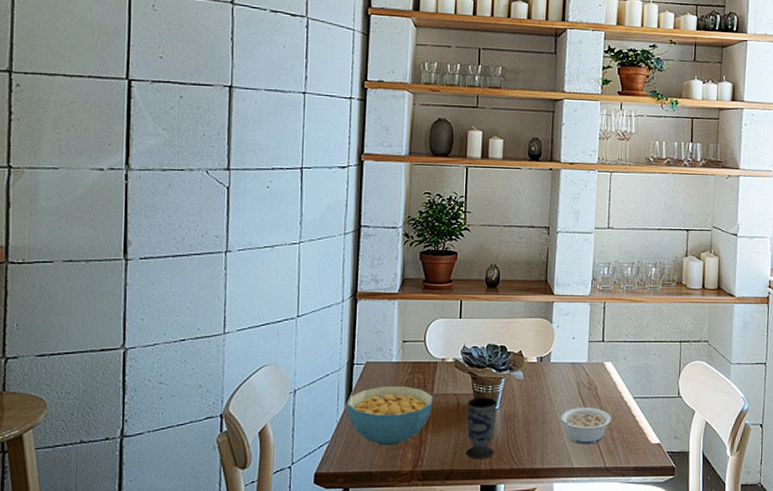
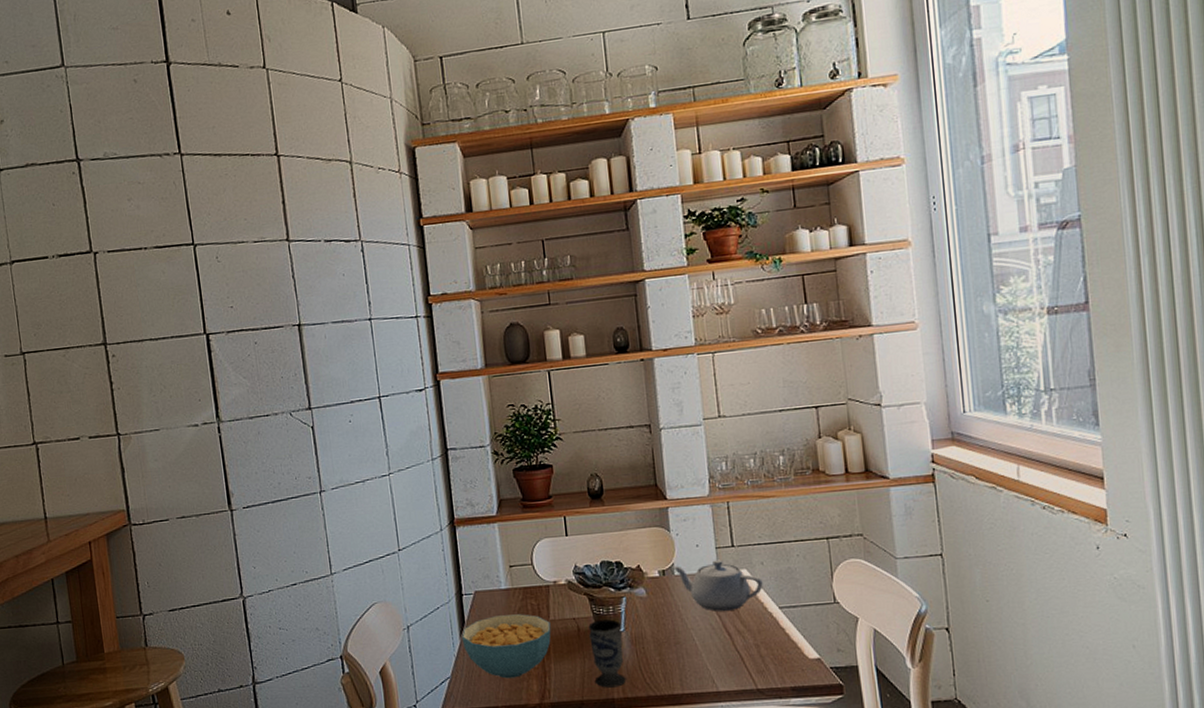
teapot: none [550,352,623,397] -> present [673,559,763,611]
legume: present [557,407,611,444] -> none [692,622,757,665]

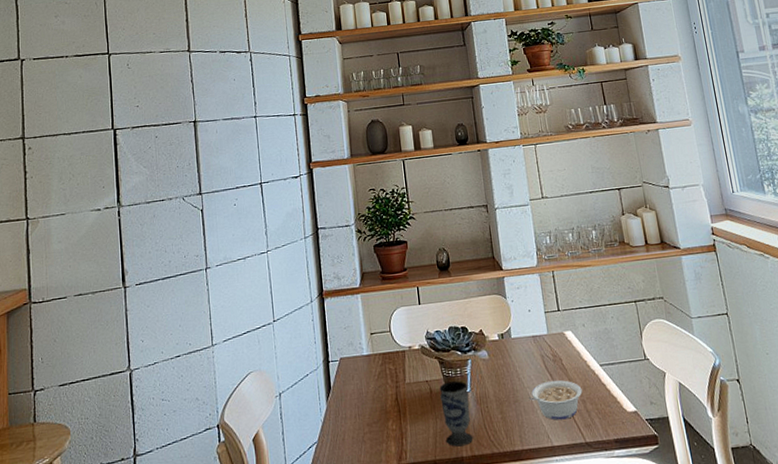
cereal bowl: present [461,614,551,679] -> none [327,378,407,442]
teapot: present [673,559,763,611] -> none [510,323,586,370]
legume: none [692,622,757,665] -> present [528,380,583,420]

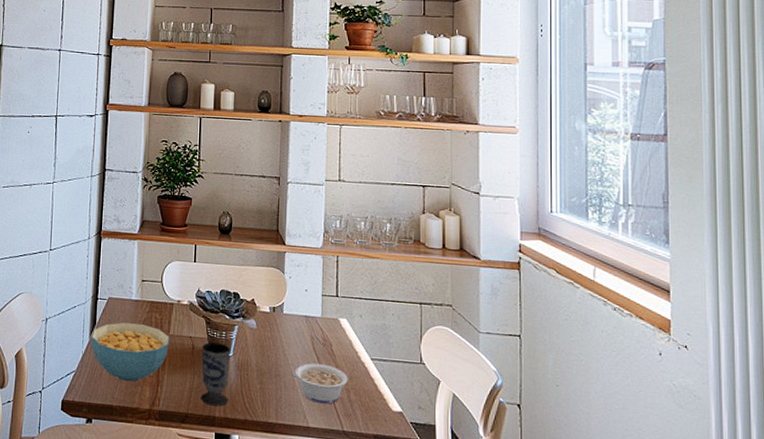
cereal bowl: none [327,378,407,442] -> present [91,322,170,382]

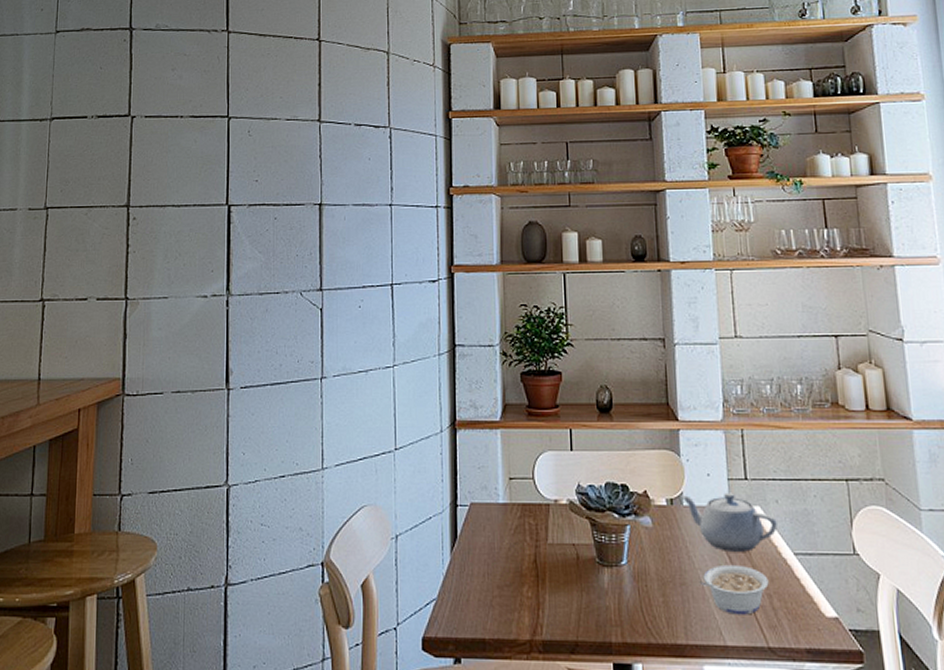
cereal bowl: present [91,322,170,382] -> none [452,533,548,607]
cup: present [200,342,231,407] -> none [588,549,626,629]
teapot: none [283,305,359,354] -> present [681,493,777,552]

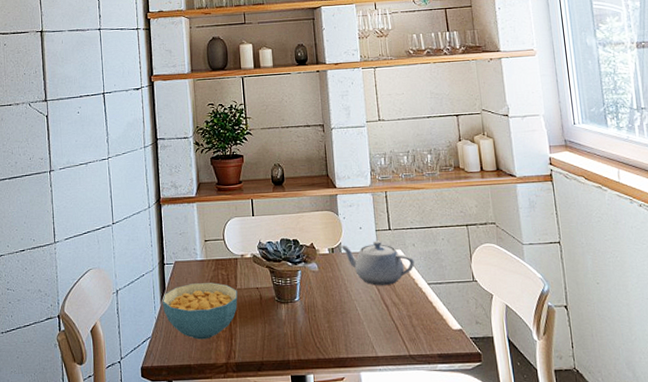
cereal bowl: none [452,533,548,607] -> present [162,282,238,340]
legume: present [699,564,769,615] -> none [355,295,409,333]

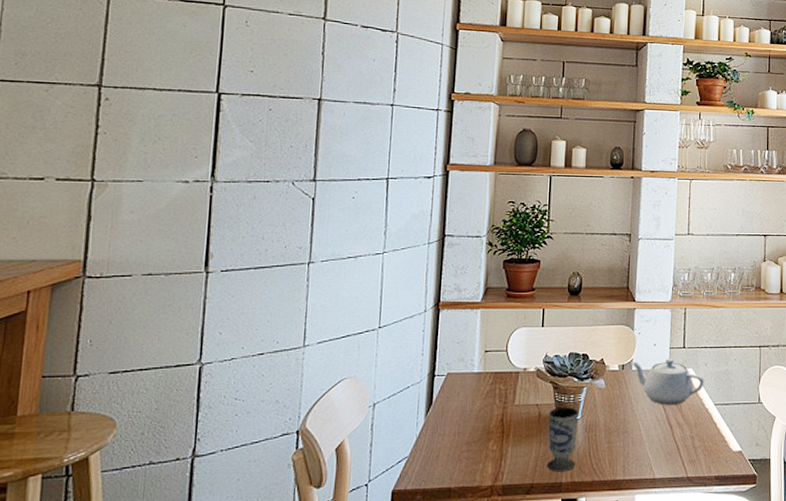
cereal bowl: present [162,282,238,340] -> none [426,398,515,460]
cup: none [269,290,300,351] -> present [546,407,579,472]

